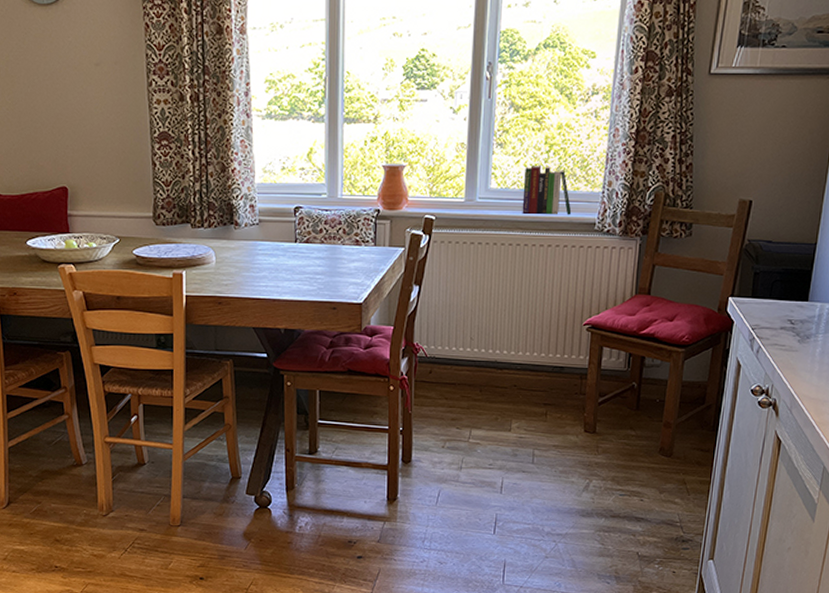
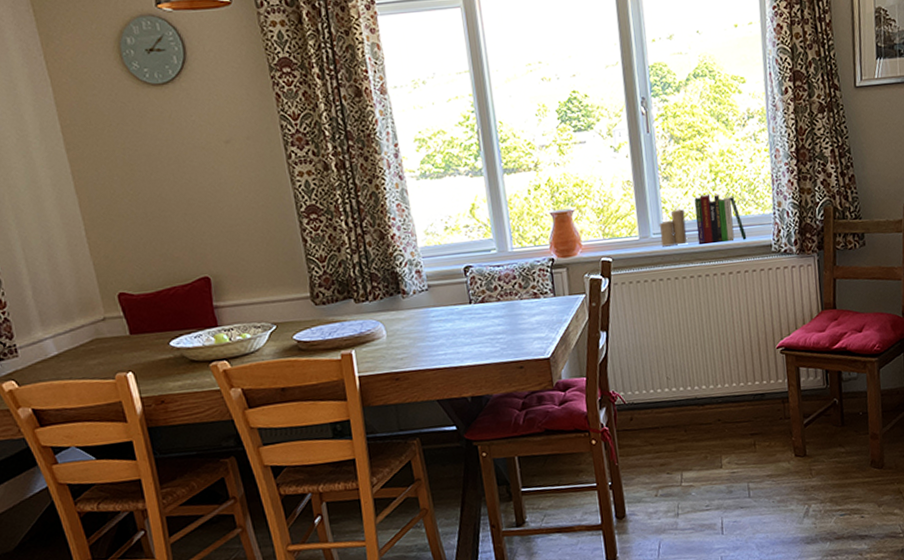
candle: none [485,172,513,212] -> present [659,204,687,247]

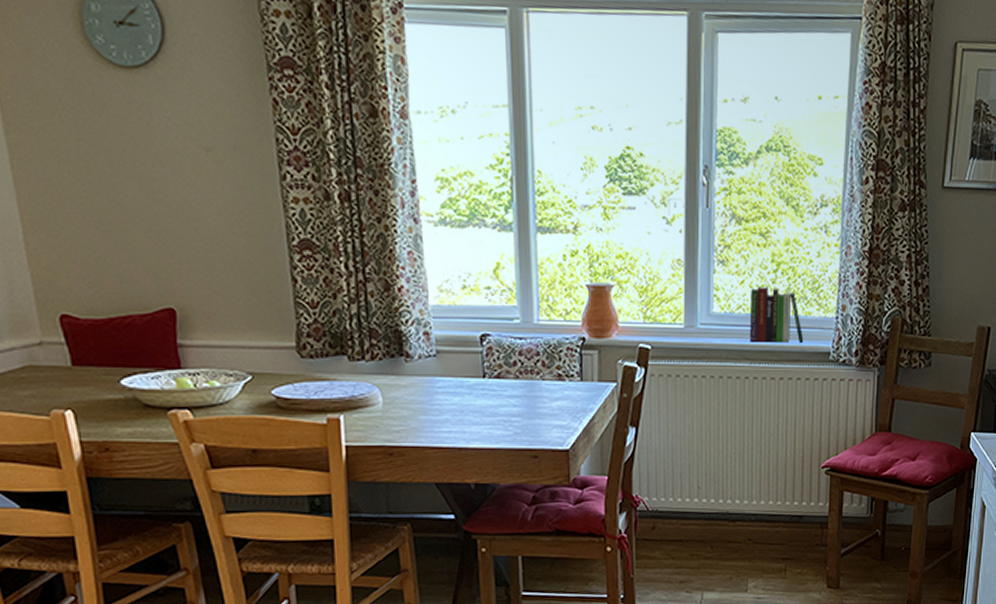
candle: present [659,204,687,247] -> none [708,294,738,340]

